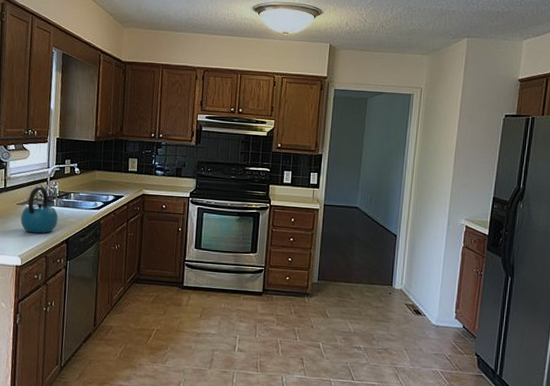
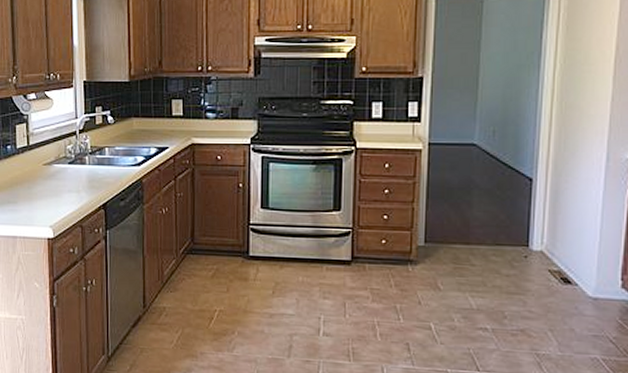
kettle: present [20,186,58,234] -> none [49,142,92,199]

